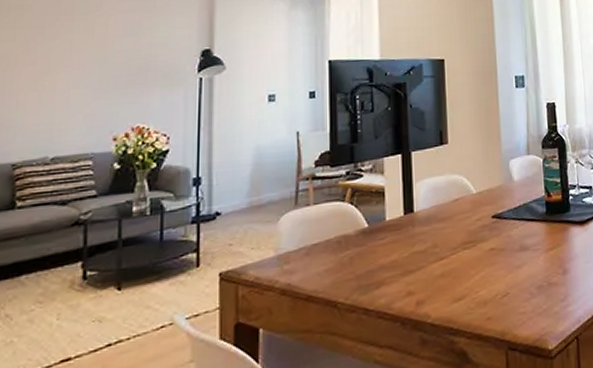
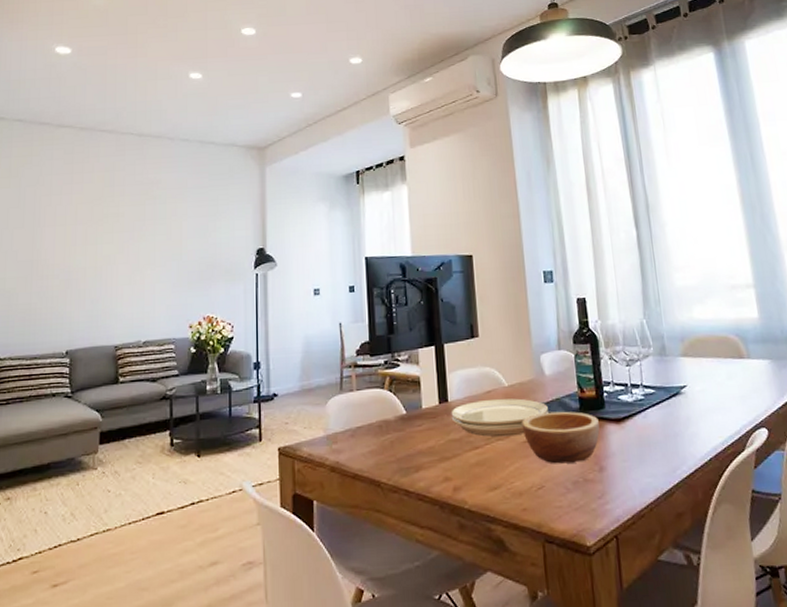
plate: none [416,205,515,247] -> present [451,398,548,437]
bowl: none [489,216,565,270] -> present [522,411,600,464]

